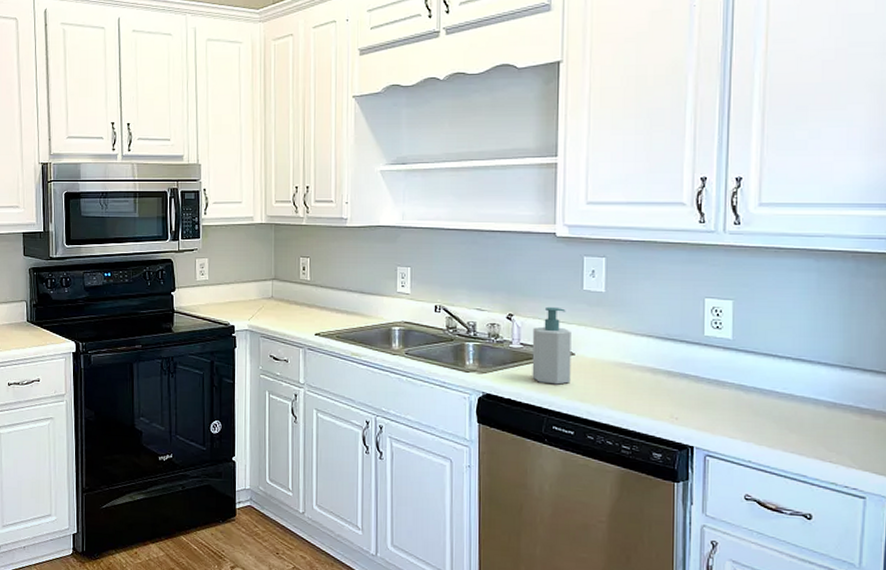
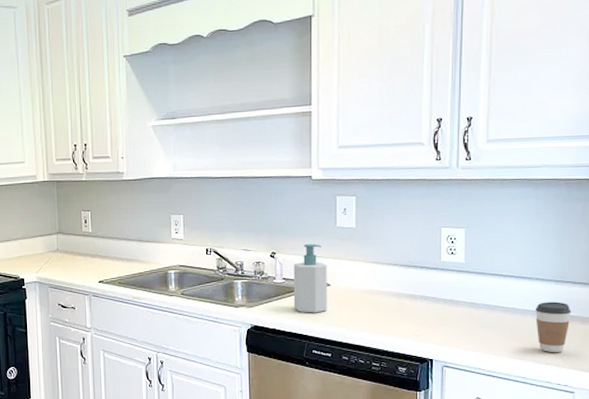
coffee cup: none [817,389,861,449] -> present [535,301,571,352]

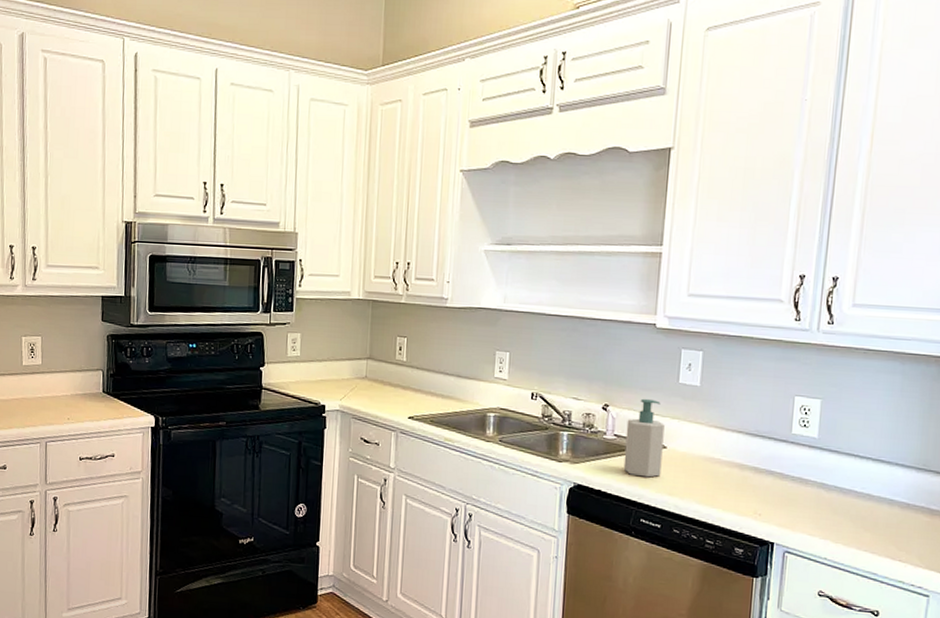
coffee cup: present [535,301,571,352] -> none [891,490,932,549]

